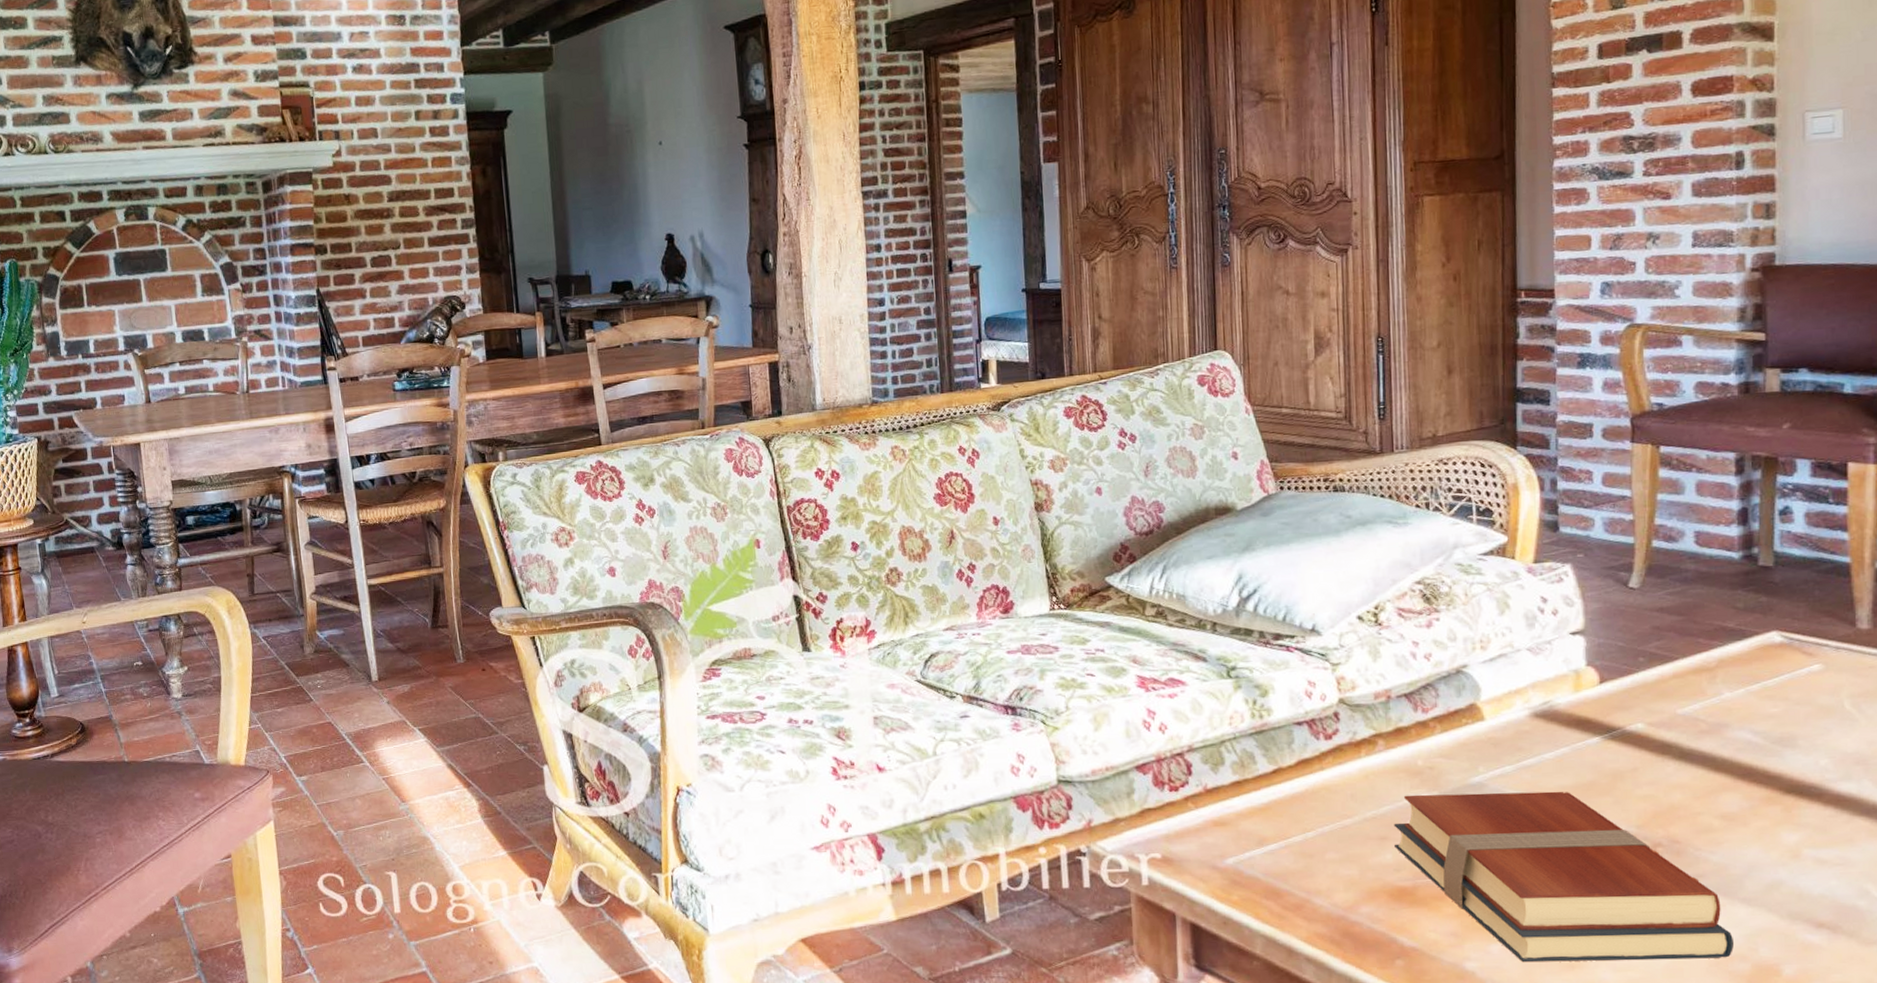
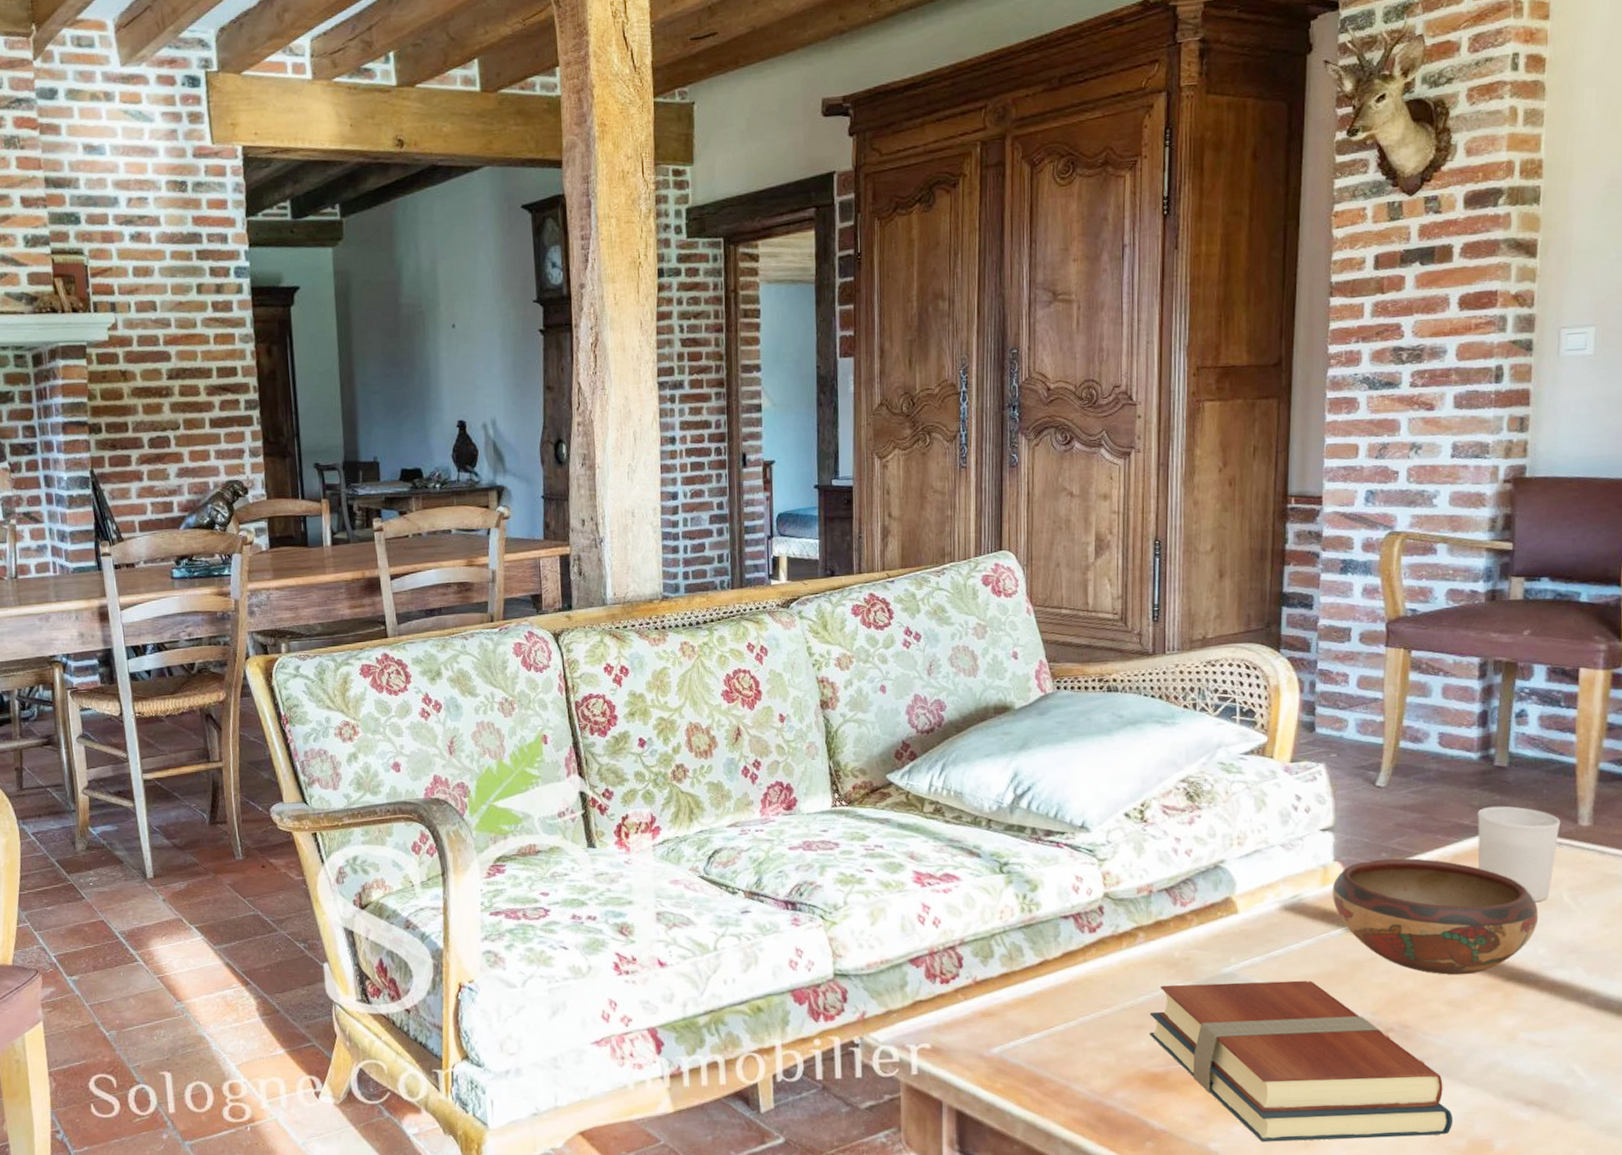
decorative bowl: none [1586,663,1818,787] -> present [1332,858,1539,975]
candle holder: none [1742,608,1837,709] -> present [1477,806,1561,902]

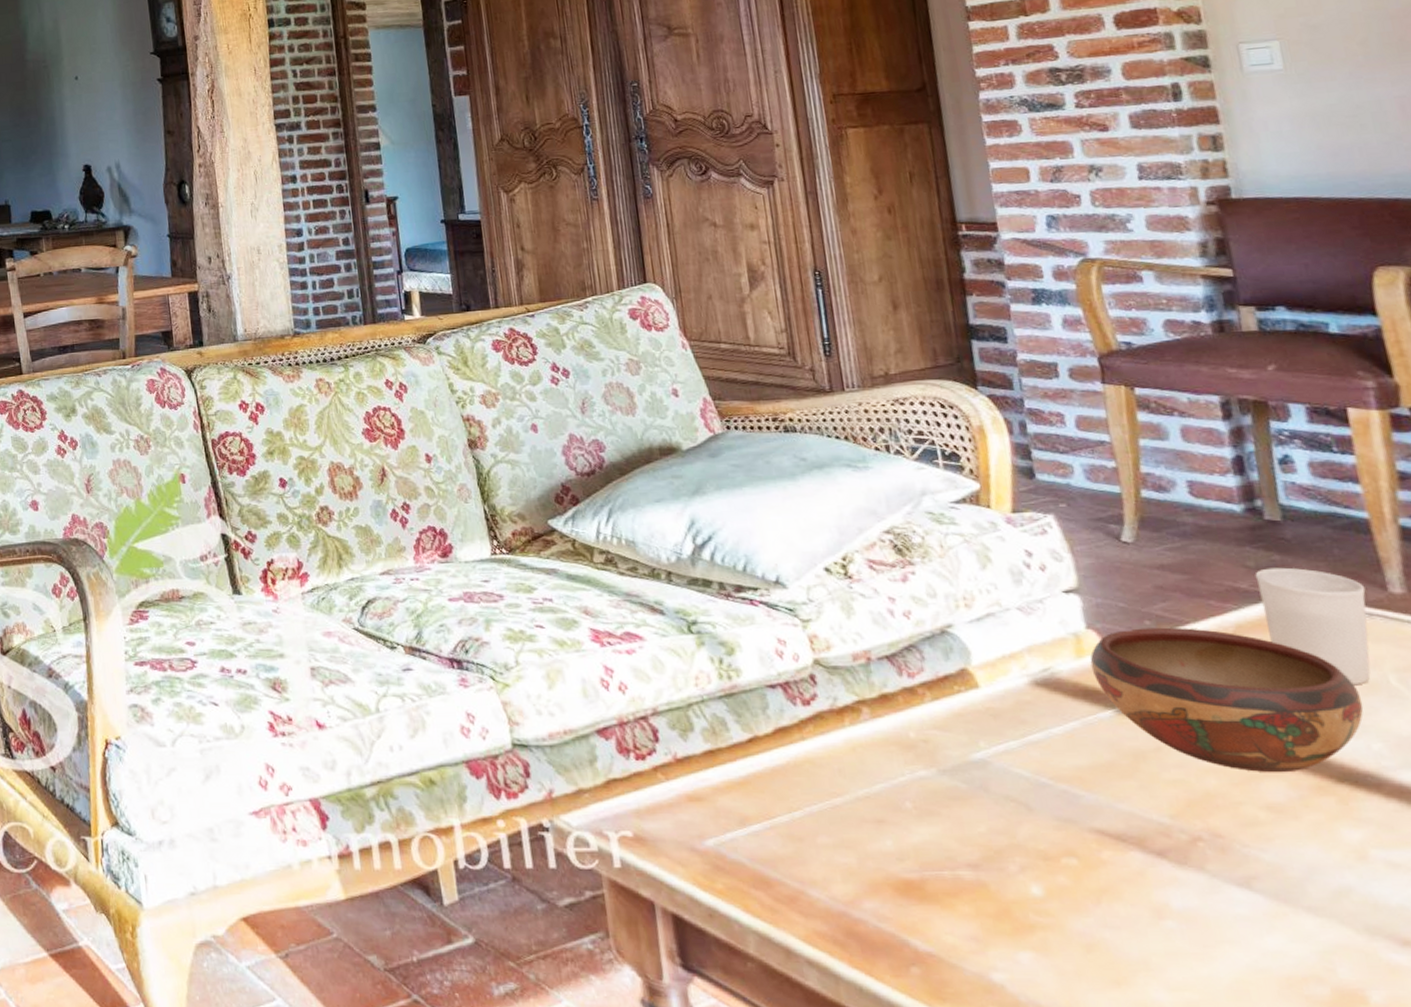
books: present [1150,980,1452,1143] -> none [890,771,1306,979]

